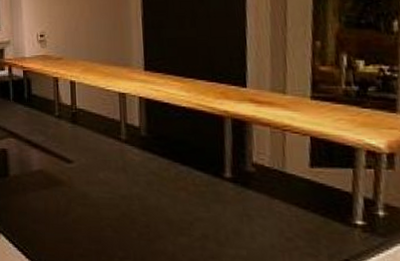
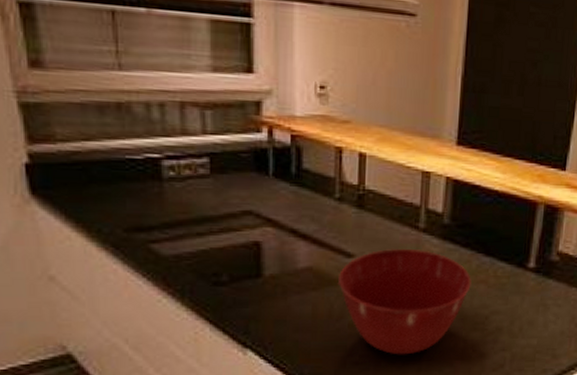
mixing bowl: none [61,157,173,253] -> present [337,249,472,355]

